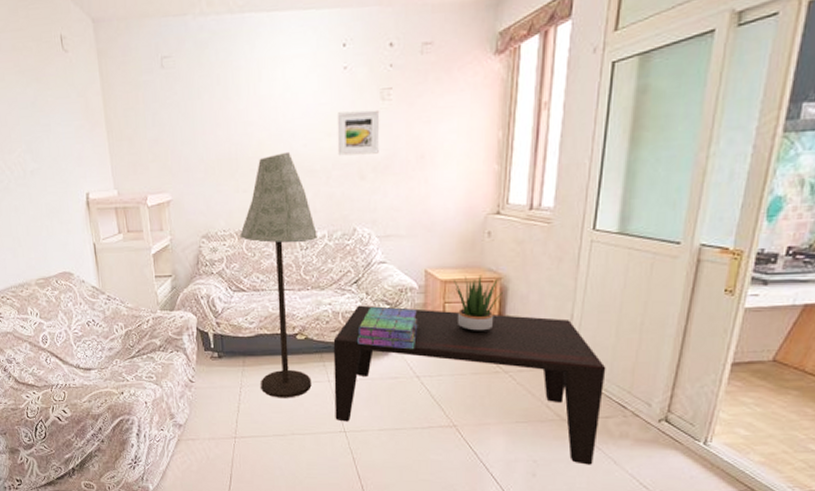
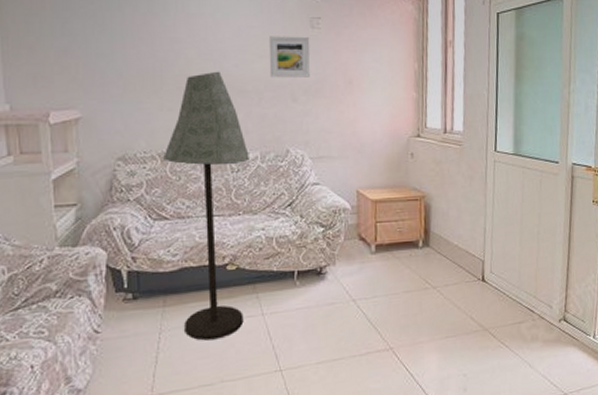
coffee table: present [333,305,606,465] -> none [267,228,516,372]
stack of books: present [357,306,418,350] -> none [292,229,352,273]
potted plant: present [454,275,504,332] -> none [383,194,428,250]

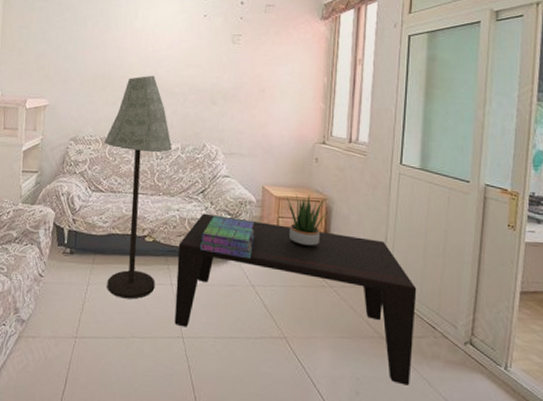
coffee table: none [267,228,516,372] -> present [174,213,417,386]
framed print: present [268,36,311,78] -> none [194,49,231,85]
stack of books: none [292,229,352,273] -> present [200,215,255,259]
potted plant: none [383,194,428,250] -> present [287,195,329,247]

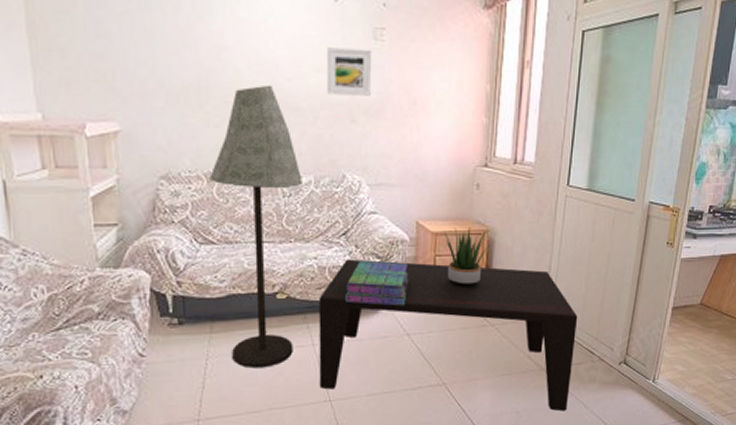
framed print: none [194,49,231,85] -> present [326,47,372,96]

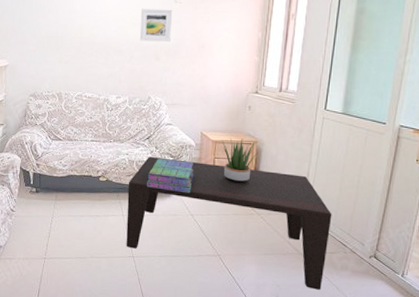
floor lamp: present [210,84,302,369] -> none [60,35,121,228]

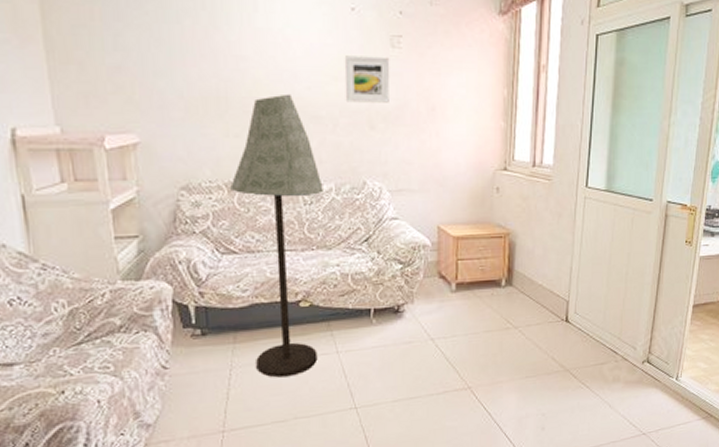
floor lamp: none [60,35,121,228] -> present [230,93,323,378]
coffee table: present [126,156,332,290] -> none [342,265,600,412]
stack of books: present [147,158,194,194] -> none [369,266,432,311]
potted plant: present [222,138,259,183] -> none [466,230,513,289]

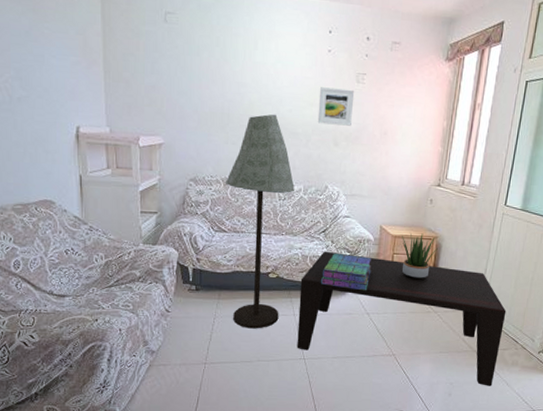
coffee table: none [342,265,600,412] -> present [297,251,507,386]
stack of books: none [369,266,432,311] -> present [321,253,372,291]
potted plant: none [466,230,513,289] -> present [402,233,439,280]

